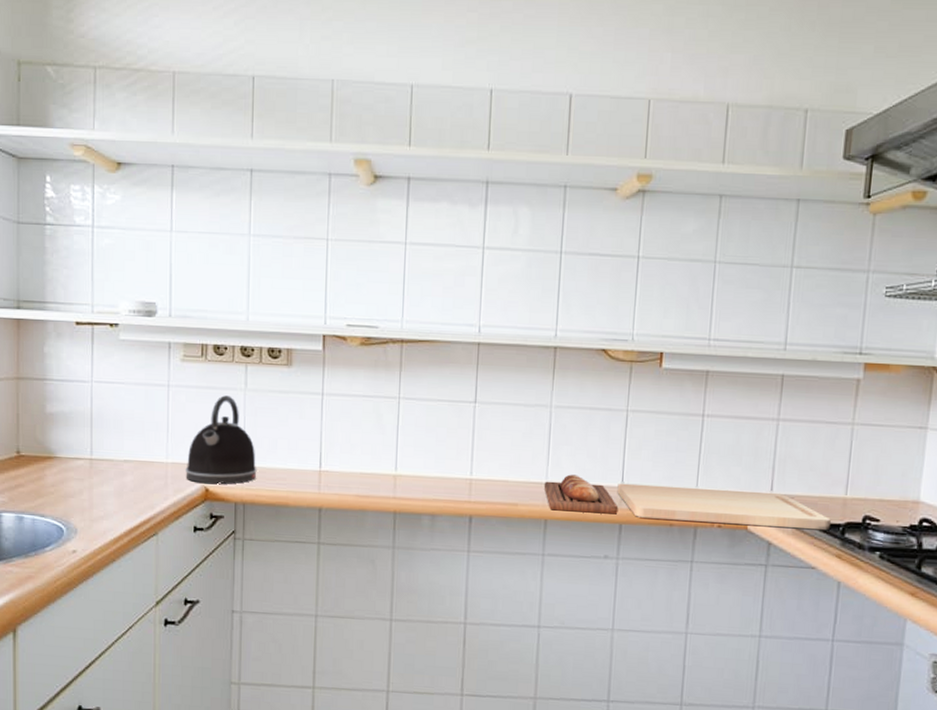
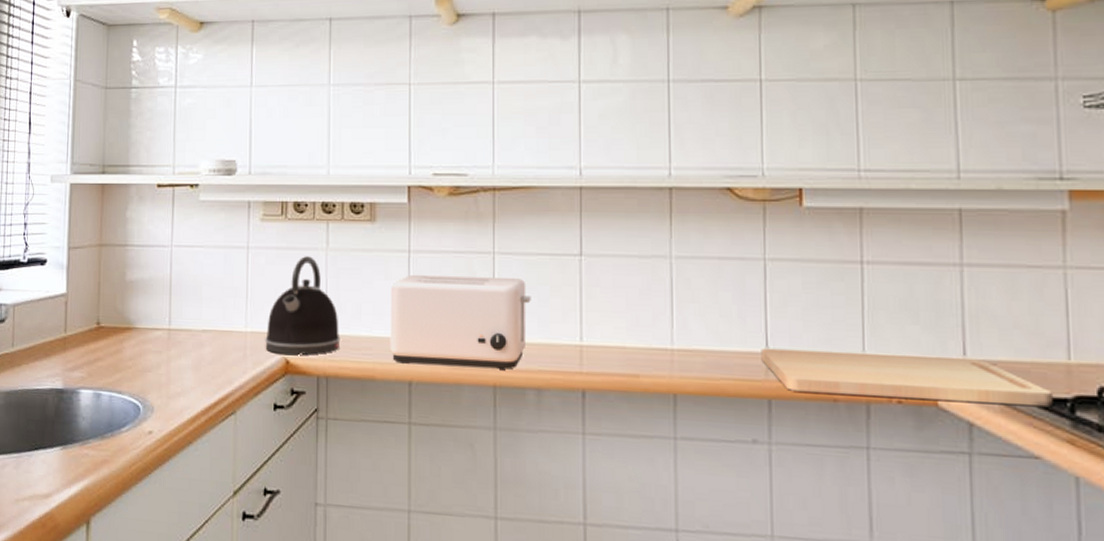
toaster: none [302,414,430,498] -> present [389,274,531,369]
bread loaf: present [543,474,619,515] -> none [669,338,765,387]

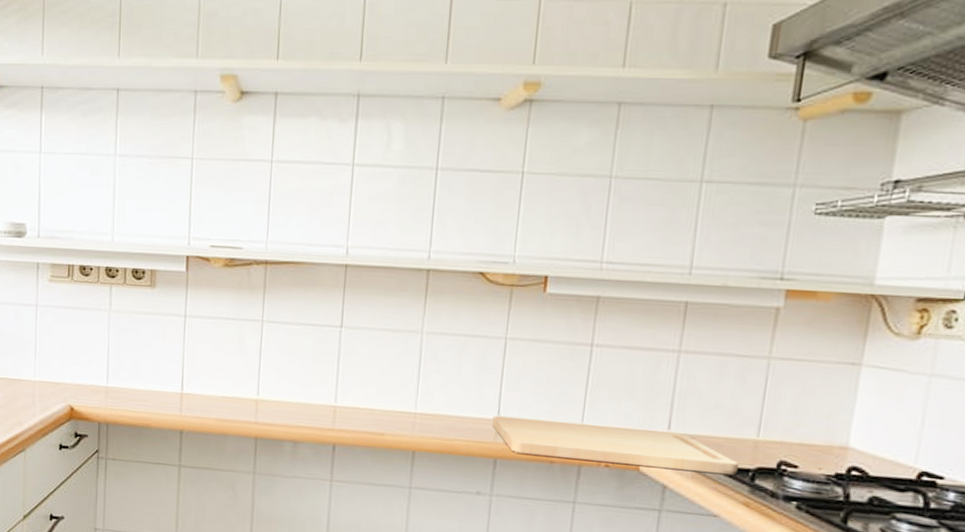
kettle: present [264,256,341,356] -> none [51,316,120,404]
toaster: present [389,274,531,369] -> none [164,337,294,424]

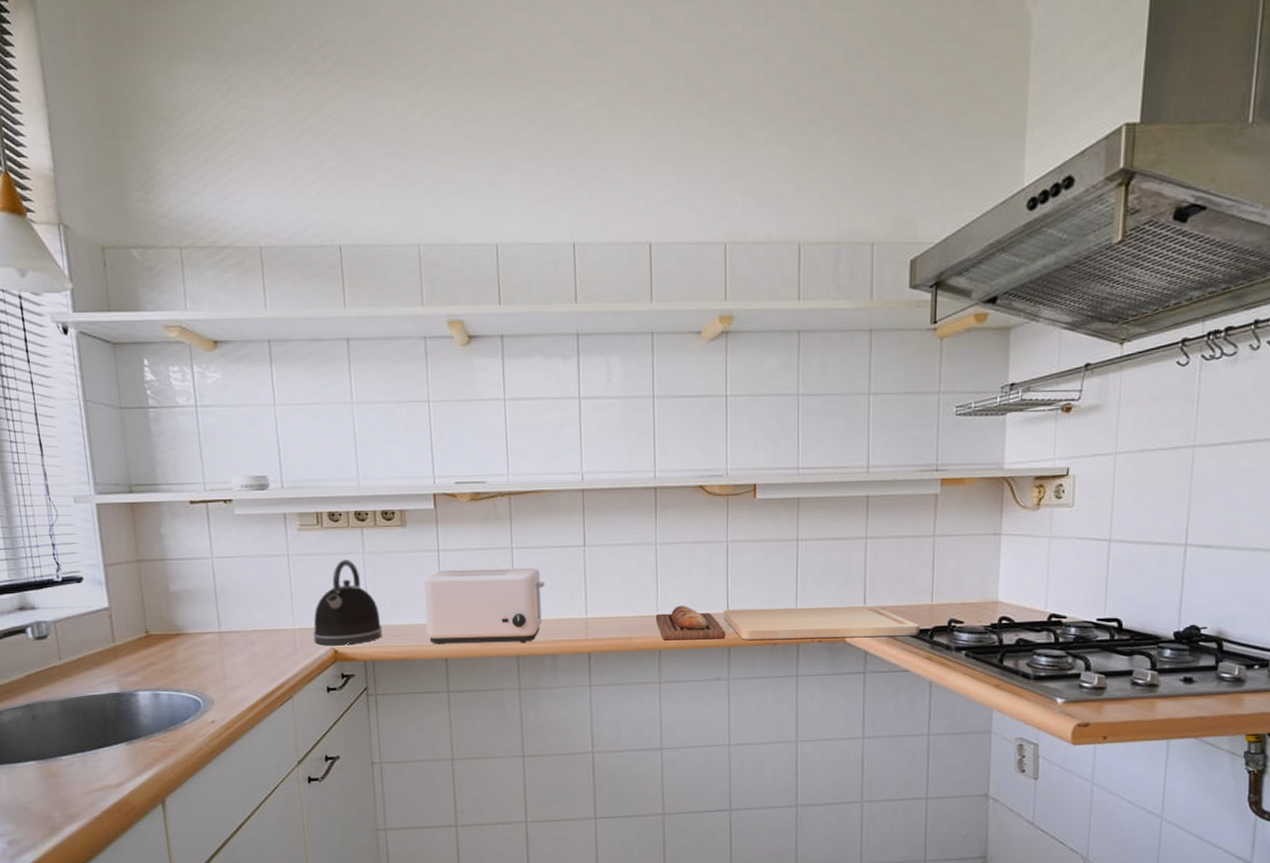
kettle: none [51,316,120,404] -> present [312,560,383,646]
toaster: none [164,337,294,424] -> present [424,567,545,644]
bread loaf: none [412,404,494,449] -> present [655,605,726,641]

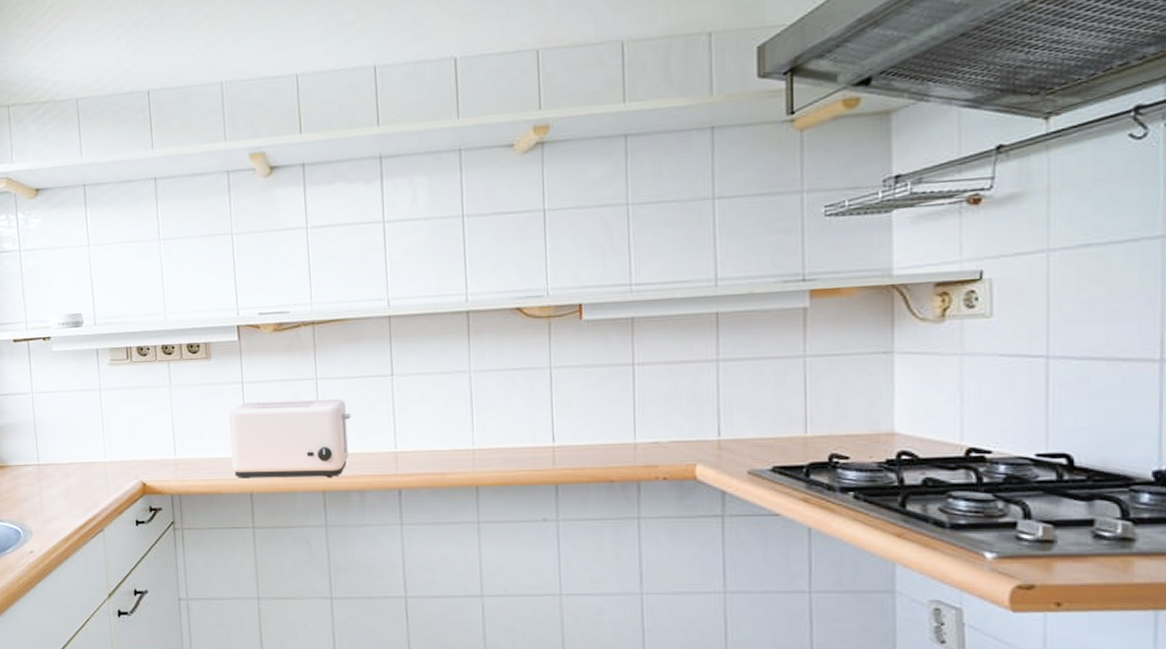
kettle: present [312,560,383,646] -> none [122,393,189,479]
bread loaf: present [655,605,726,641] -> none [471,438,553,477]
cutting board: present [723,605,920,640] -> none [549,437,791,476]

